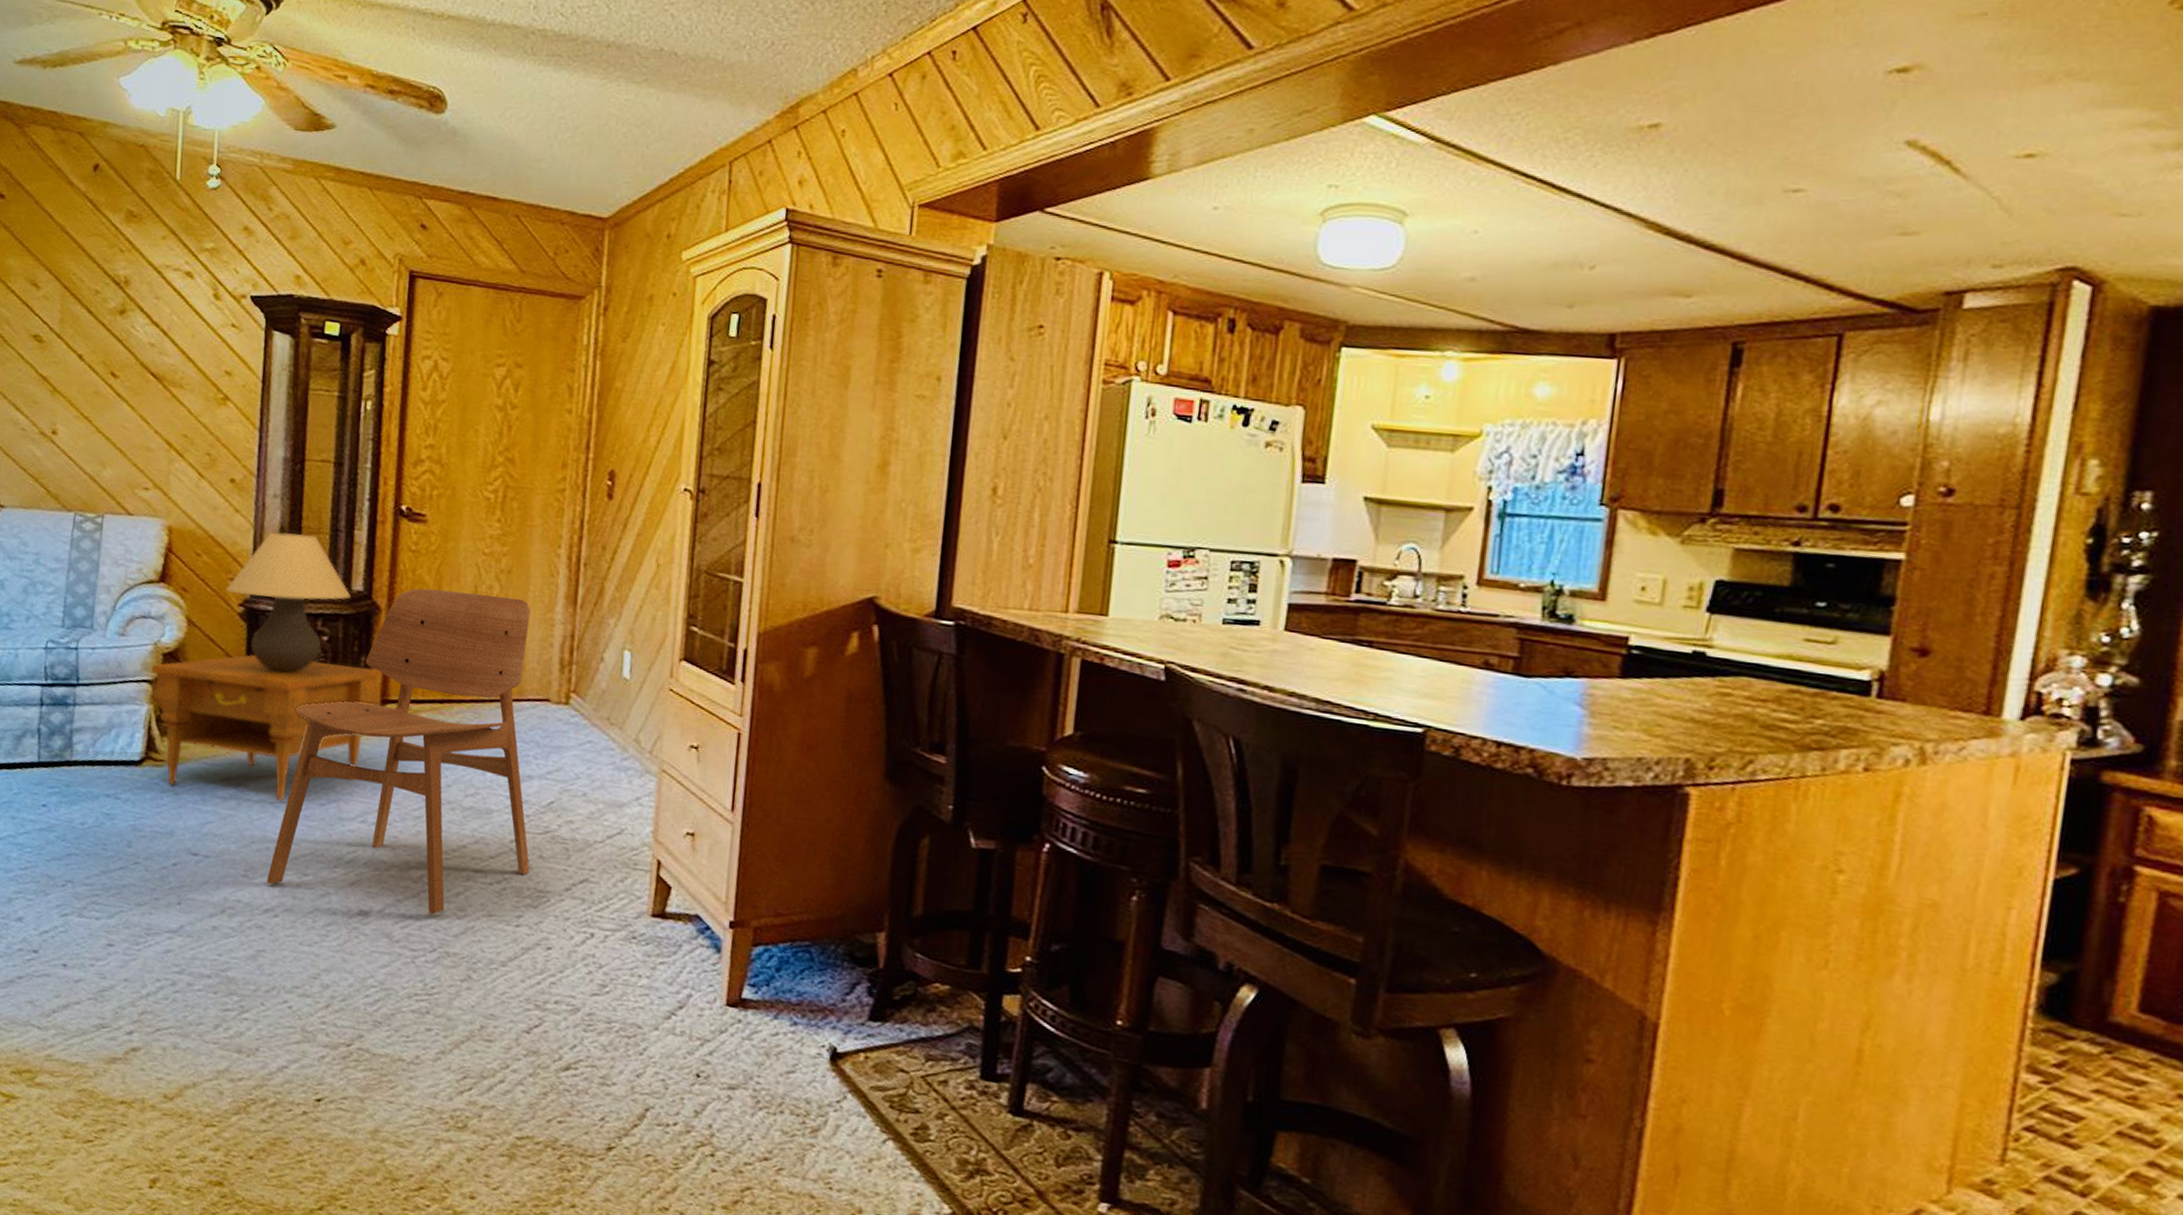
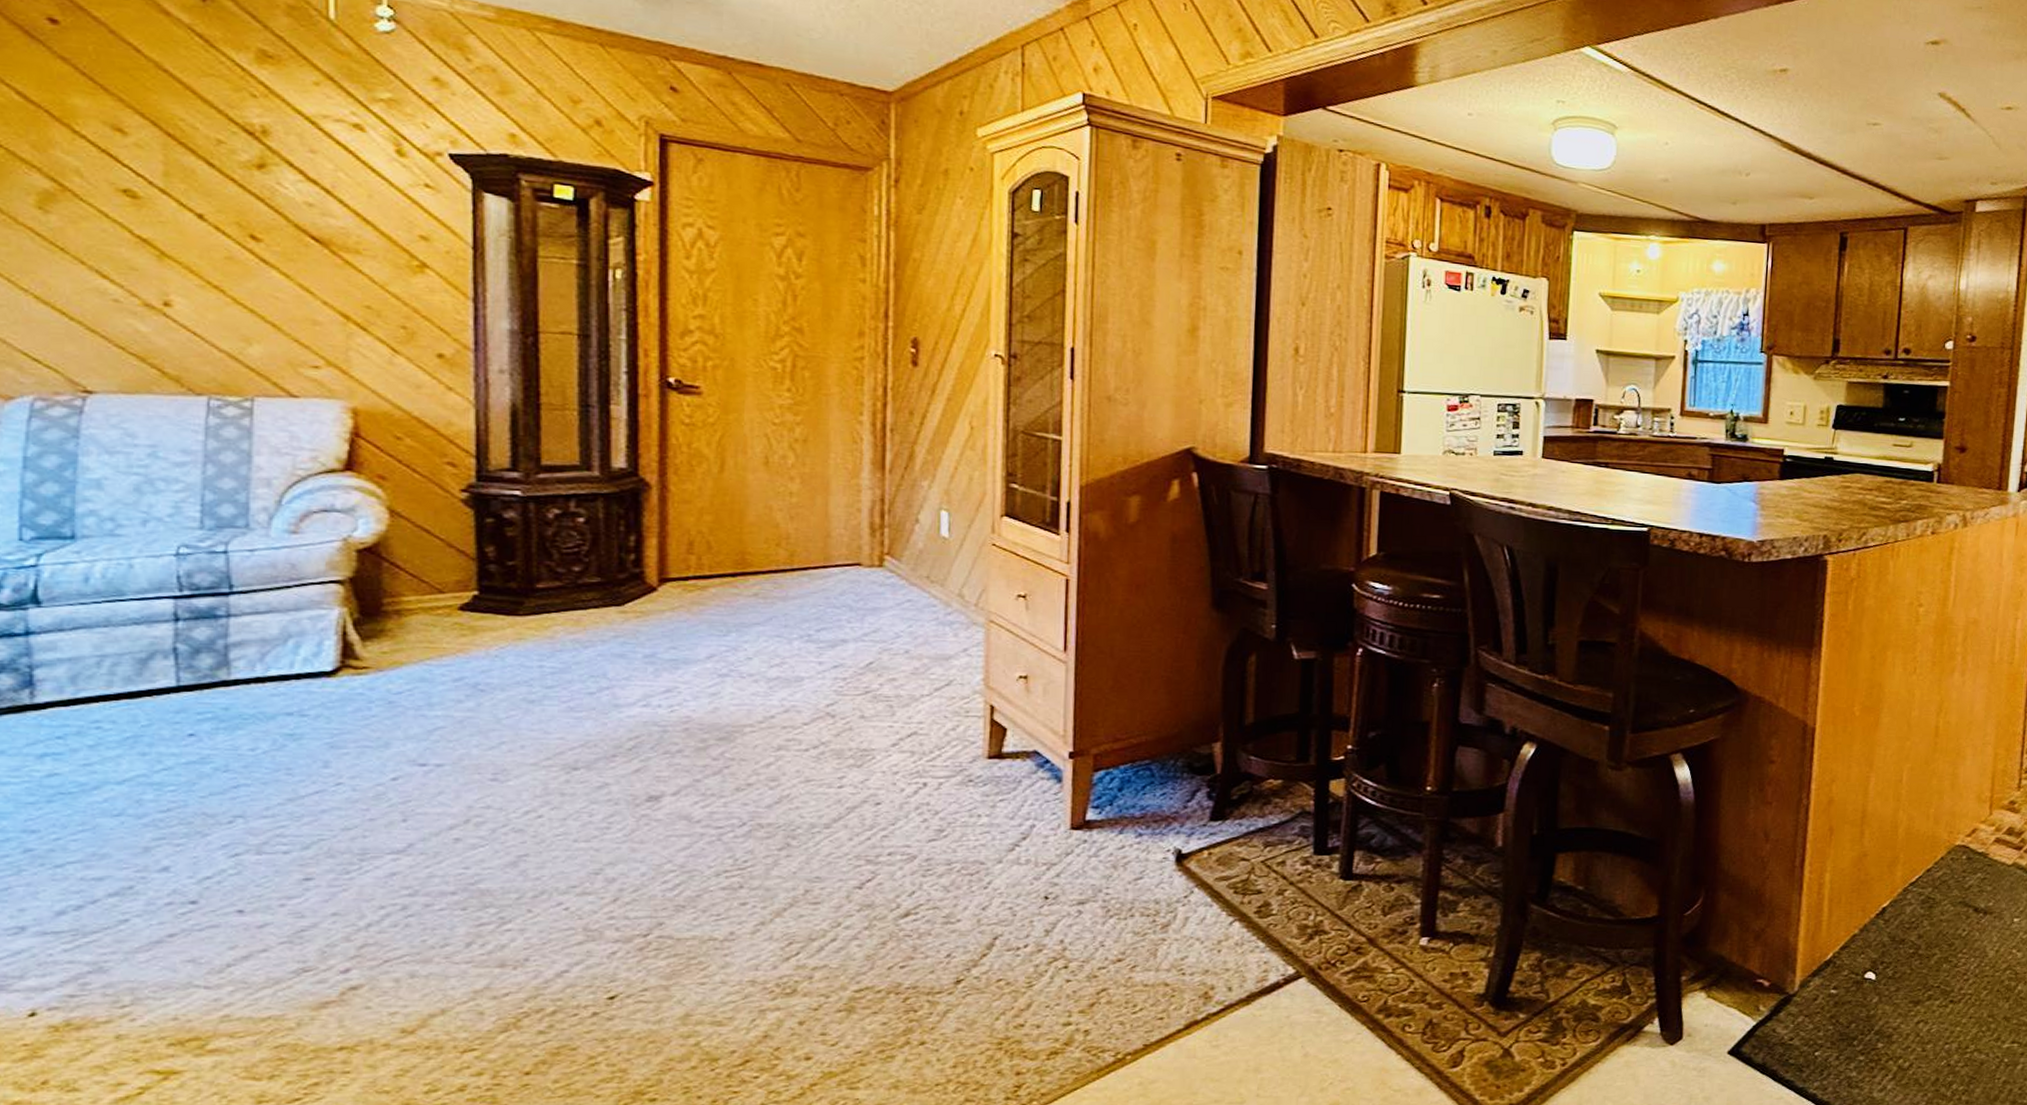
nightstand: present [151,654,383,801] -> none [341,543,658,695]
table lamp: present [225,531,351,673] -> none [441,409,611,559]
dining chair: present [267,588,531,915] -> none [524,461,850,789]

